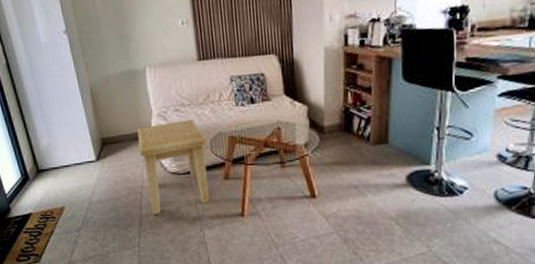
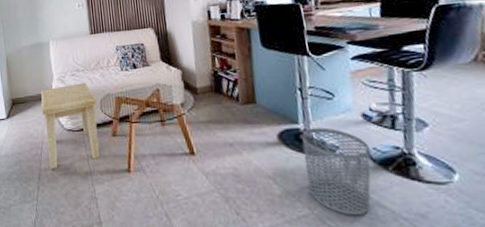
waste bin: none [429,168,499,252] -> present [301,127,371,216]

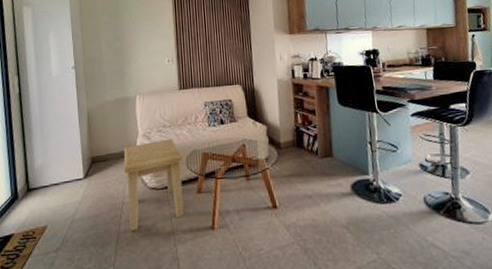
waste bin: present [301,127,371,216] -> none [371,177,427,258]

